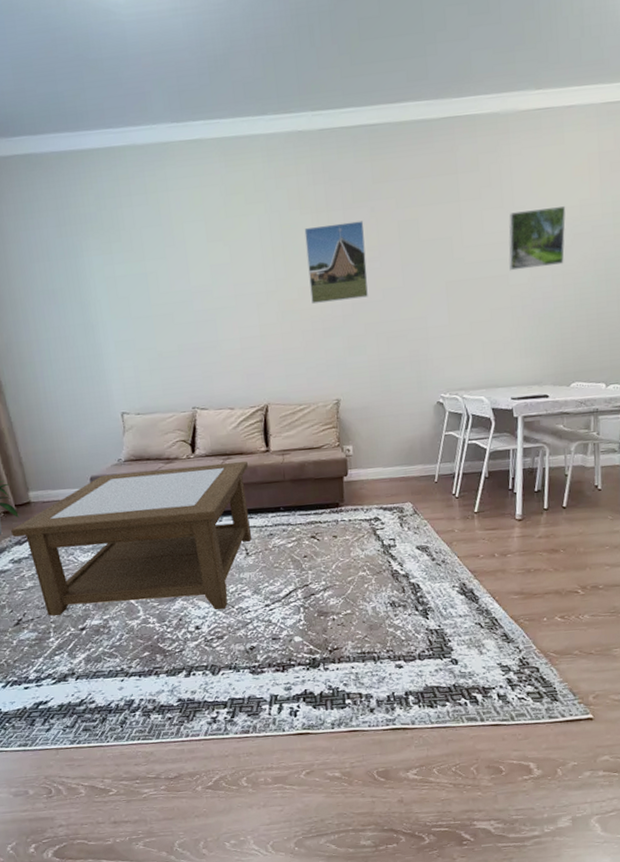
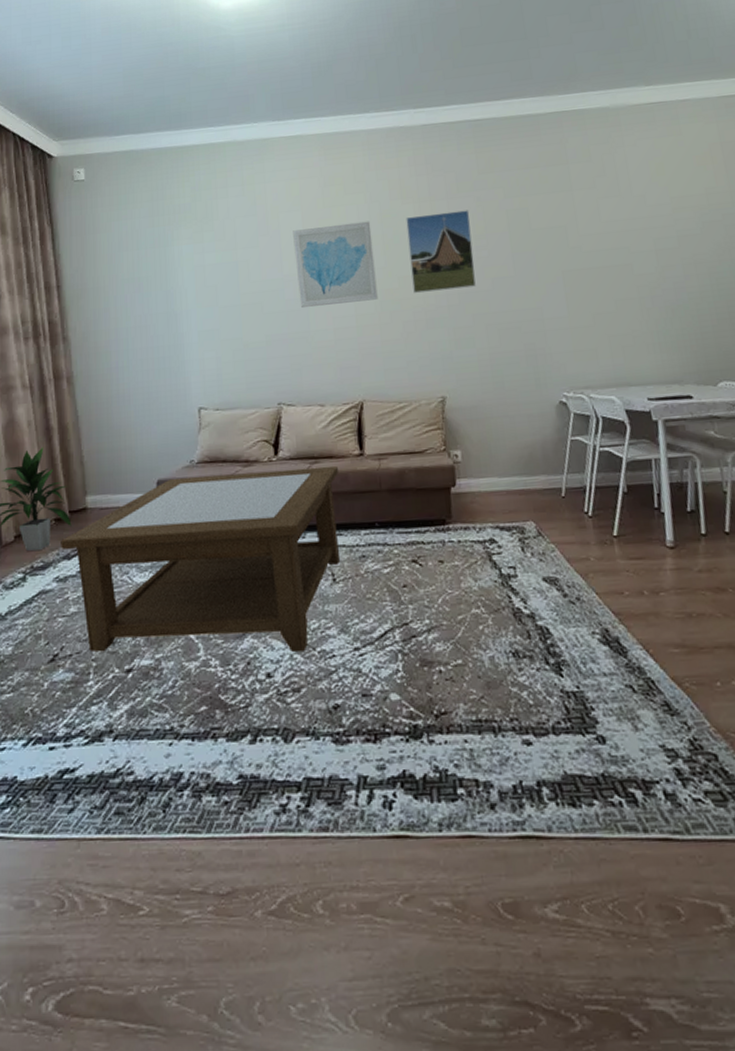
wall art: none [197,231,280,319] -> present [293,221,378,309]
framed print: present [509,205,566,271] -> none [628,194,695,260]

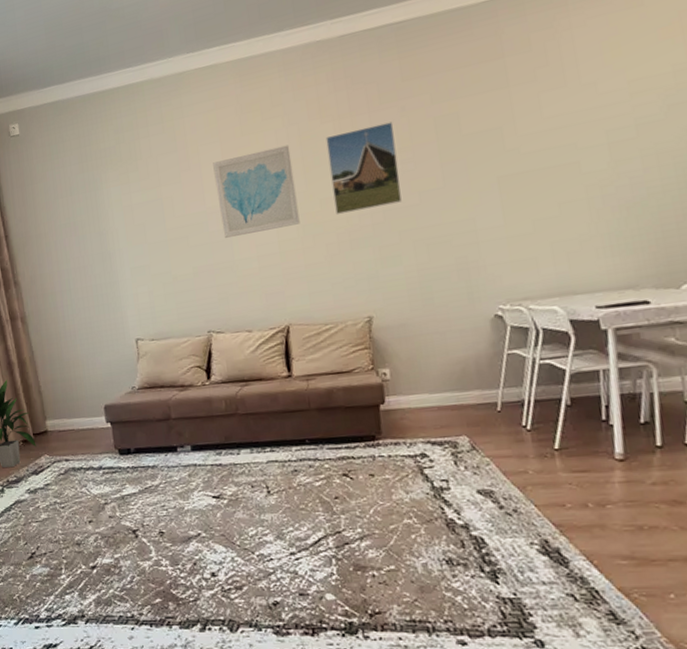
coffee table: present [61,466,341,653] -> none [29,388,274,556]

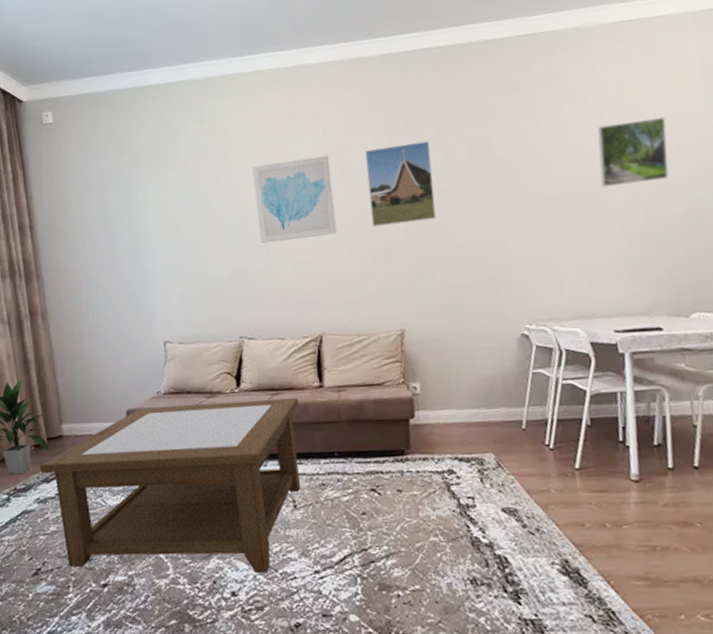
coffee table: none [29,388,274,556] -> present [40,398,301,574]
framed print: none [575,74,657,157] -> present [597,116,669,188]

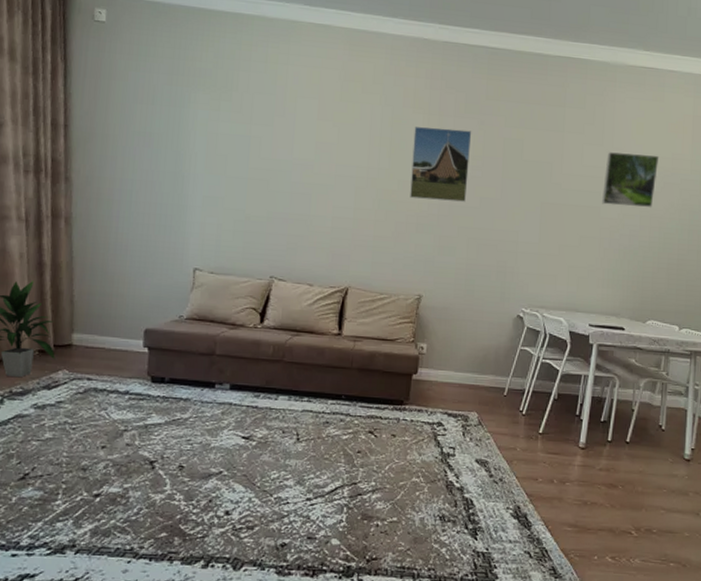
coffee table: present [40,398,301,574] -> none [42,329,316,497]
wall art: present [252,155,337,244] -> none [304,117,382,197]

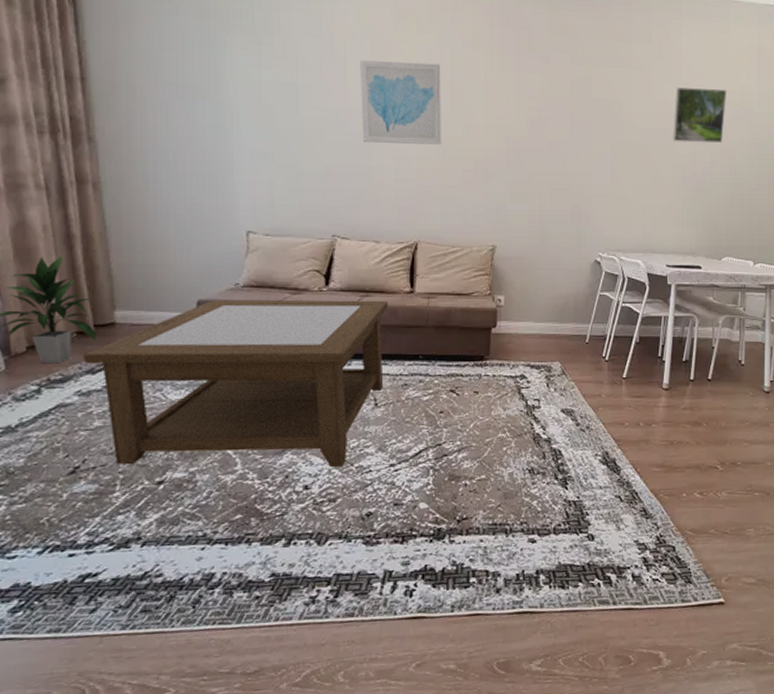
coffee table: none [42,329,316,497] -> present [83,299,388,468]
wall art: none [304,117,382,197] -> present [360,60,441,145]
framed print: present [410,126,472,202] -> none [476,67,537,146]

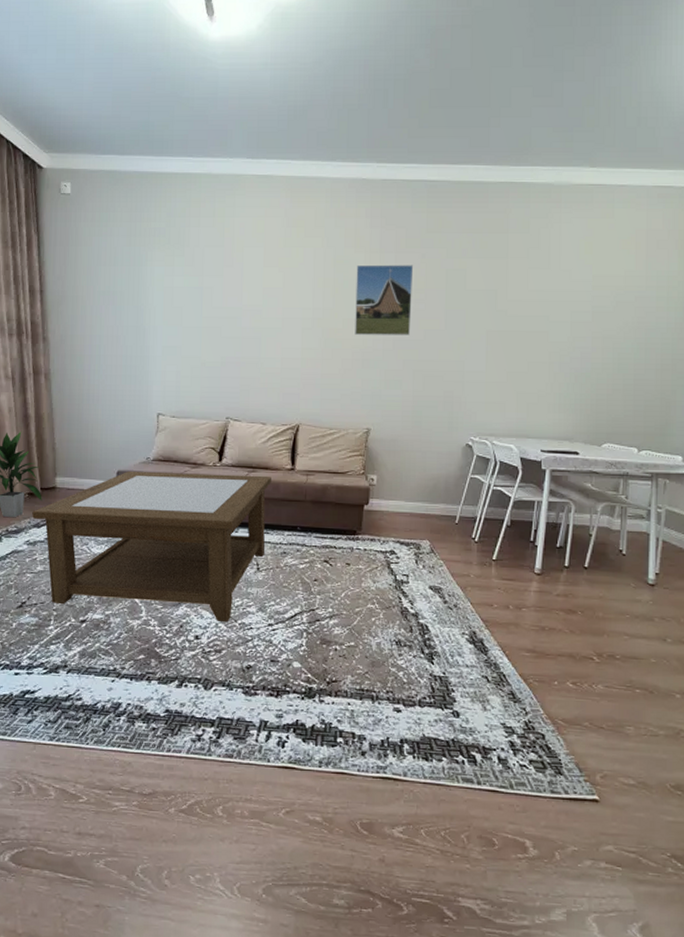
wall art: present [360,60,441,145] -> none [254,264,325,337]
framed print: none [476,67,537,146] -> present [355,264,414,336]
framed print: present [673,87,727,144] -> none [550,274,611,329]

